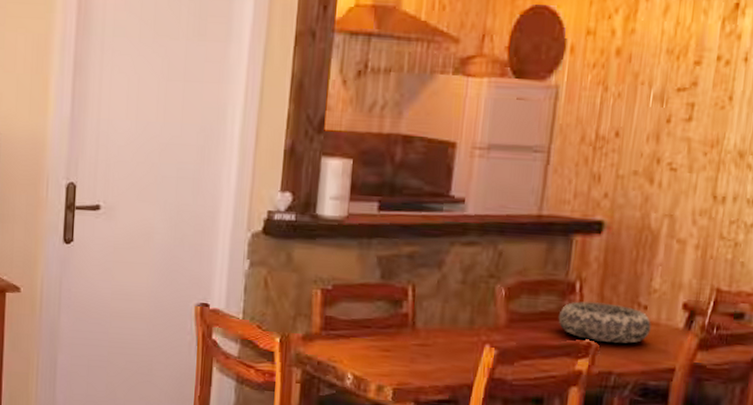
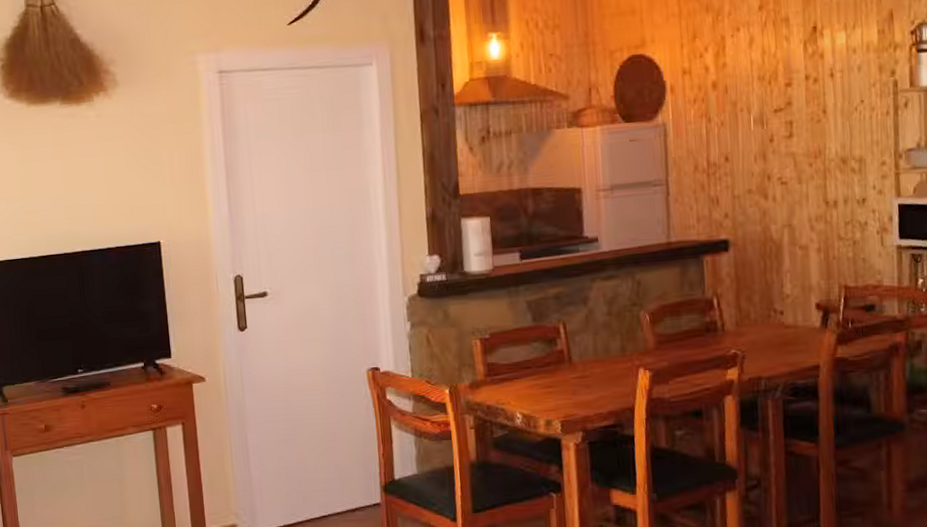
decorative bowl: present [558,301,651,344] -> none [702,314,790,351]

